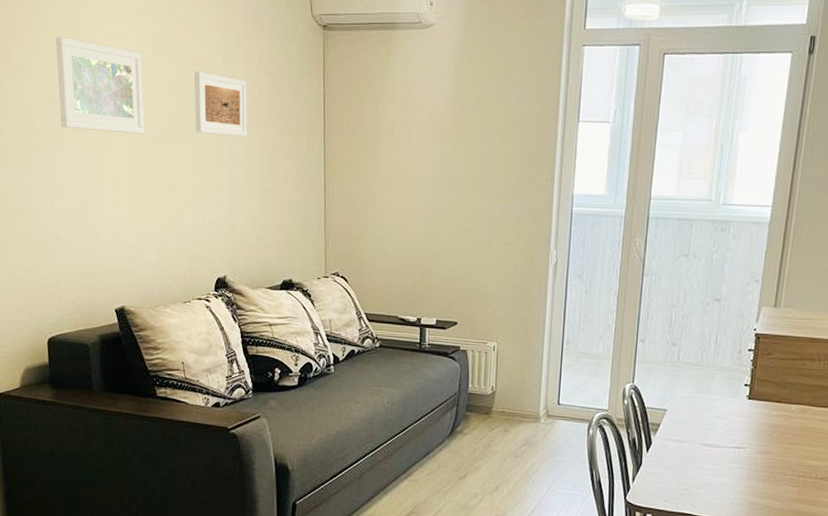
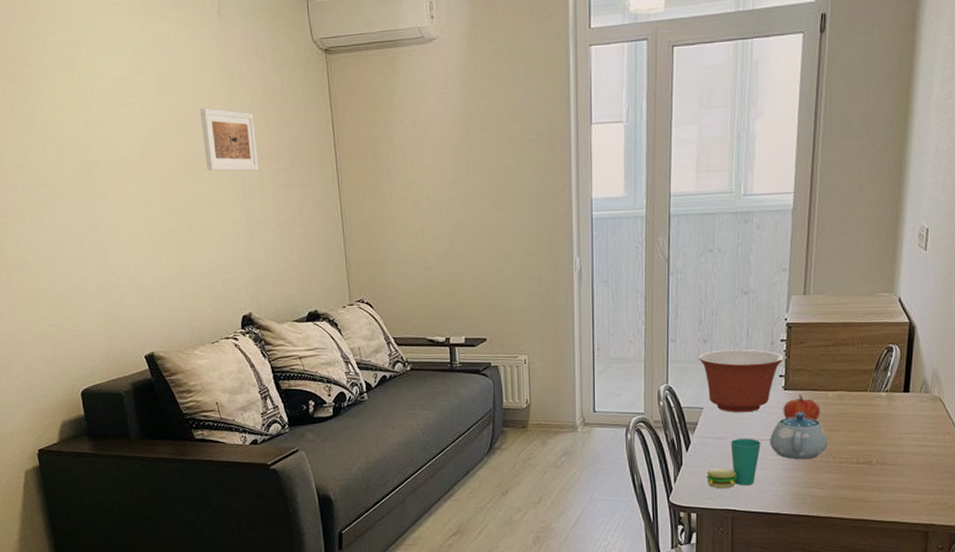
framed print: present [56,36,145,134] -> none [58,85,157,178]
mixing bowl: none [665,354,751,419] -> present [698,349,784,413]
cup: none [665,443,721,493] -> present [706,438,761,489]
teapot: none [730,422,788,471] -> present [770,411,828,460]
fruit: none [745,405,783,433] -> present [783,395,821,421]

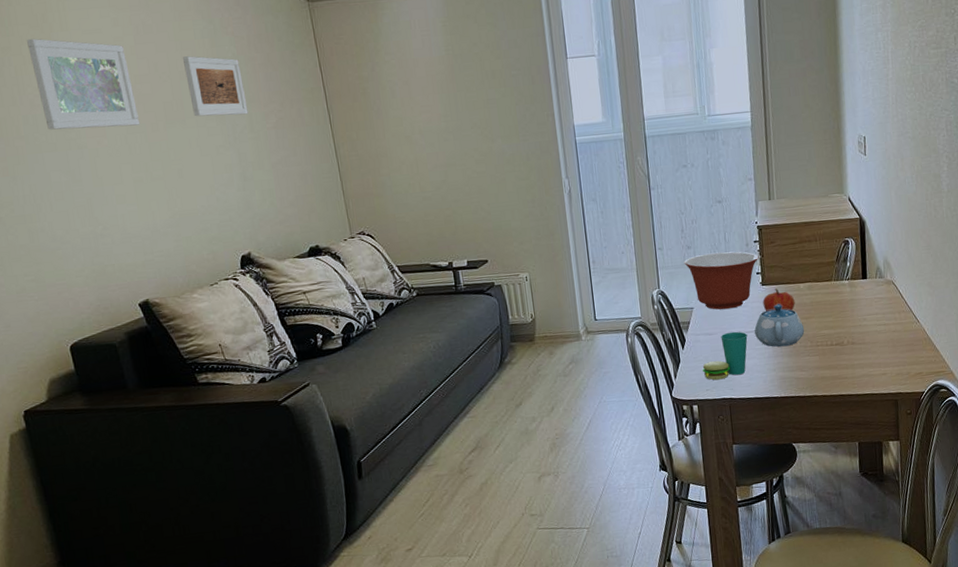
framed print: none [58,85,157,178] -> present [27,38,140,130]

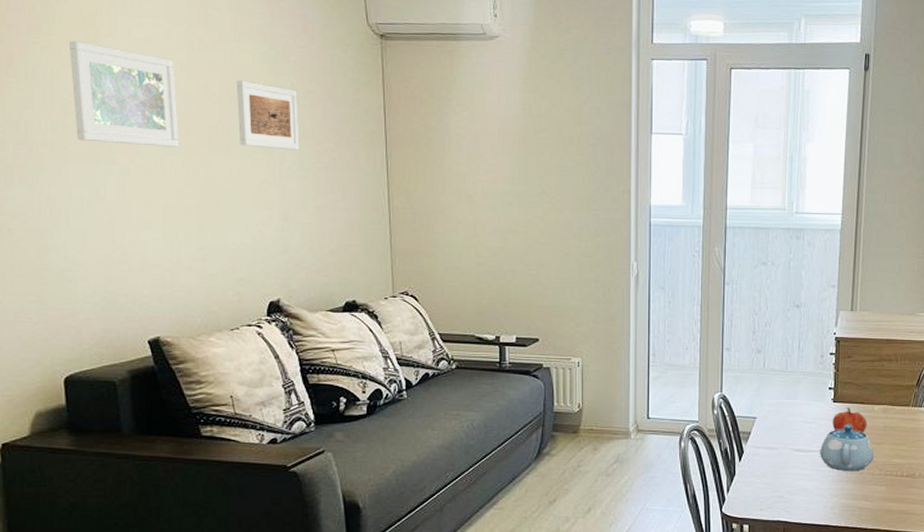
mixing bowl: present [684,251,759,310] -> none [752,360,834,424]
cup: present [702,331,748,381] -> none [759,449,811,500]

